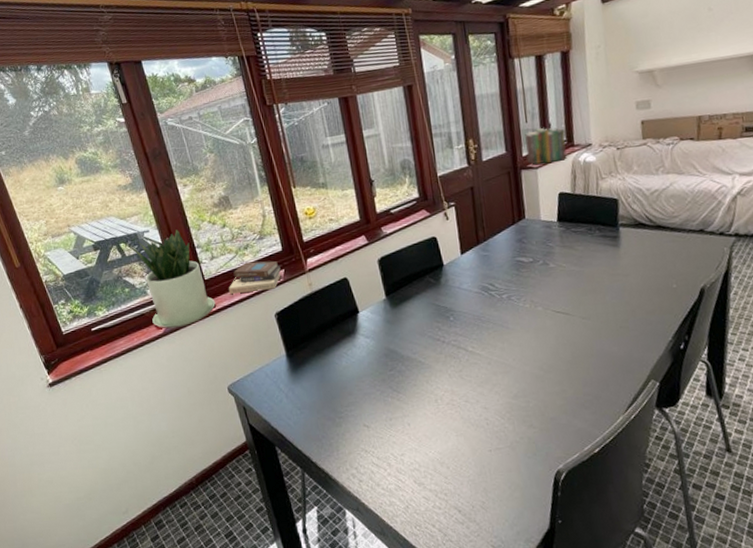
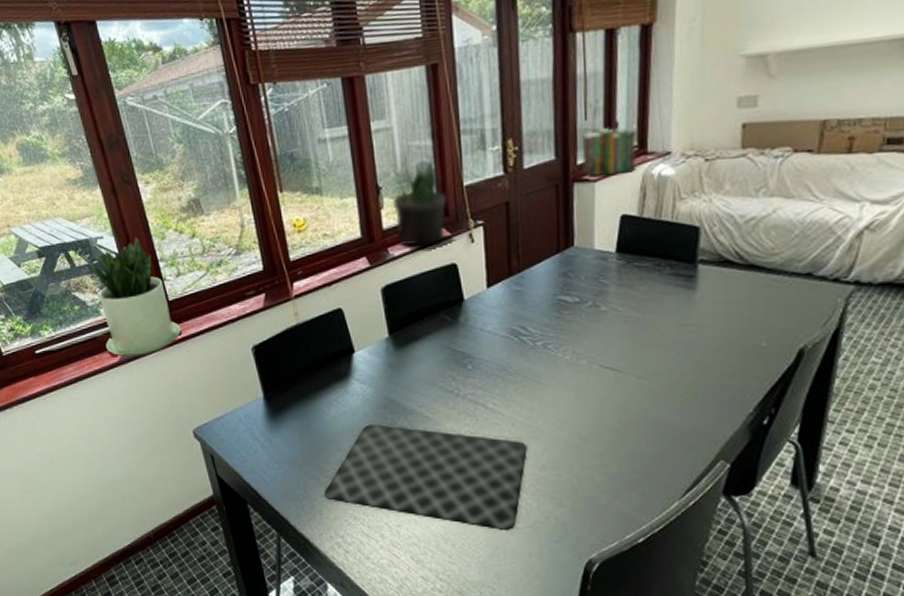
books: present [228,261,281,295] -> none [196,281,261,321]
placemat: none [339,369,503,453] -> present [323,423,529,532]
planter: none [380,155,426,226] -> present [390,157,446,248]

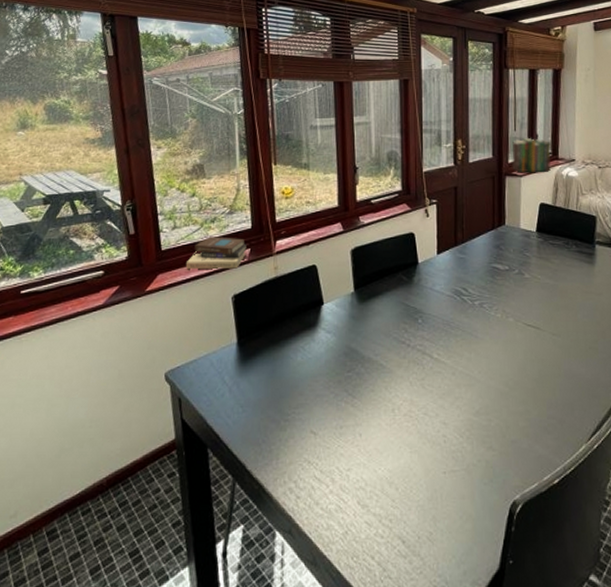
planter: present [83,237,181,357] -> none [87,193,169,300]
books: none [196,281,261,321] -> present [185,237,247,270]
placemat: present [323,423,529,532] -> none [282,369,466,474]
planter: present [390,157,446,248] -> none [365,147,409,218]

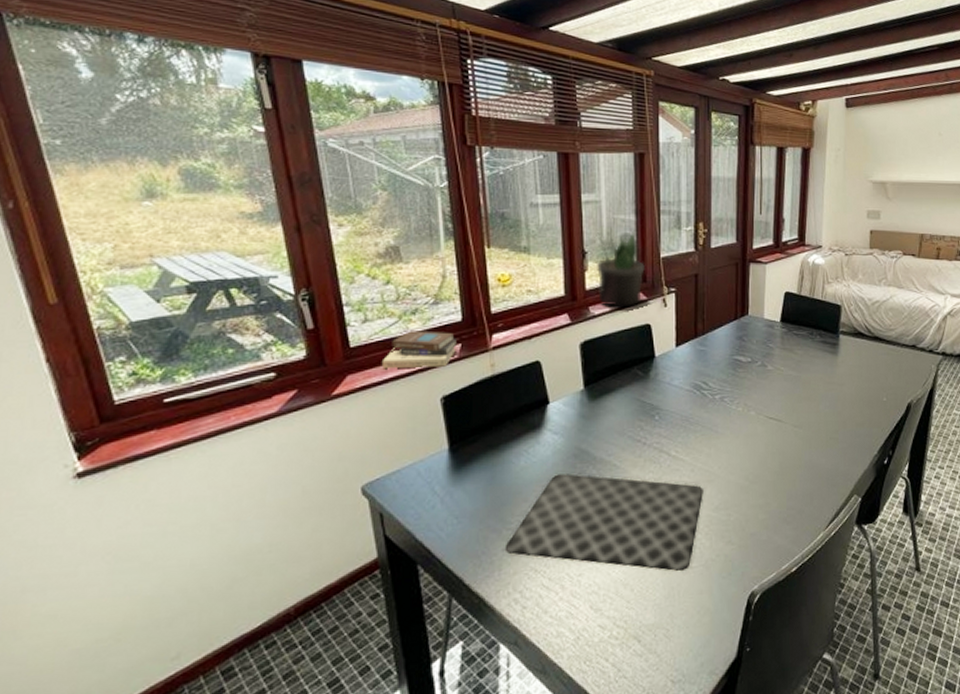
placemat: none [282,369,466,474] -> present [504,472,705,572]
planter: none [365,147,409,218] -> present [595,230,645,308]
books: present [511,137,551,173] -> none [756,221,798,260]

